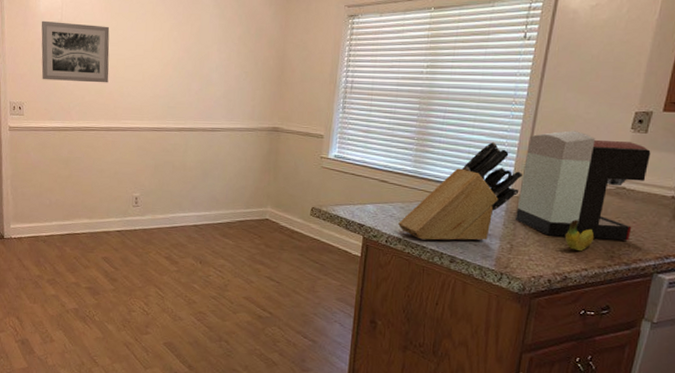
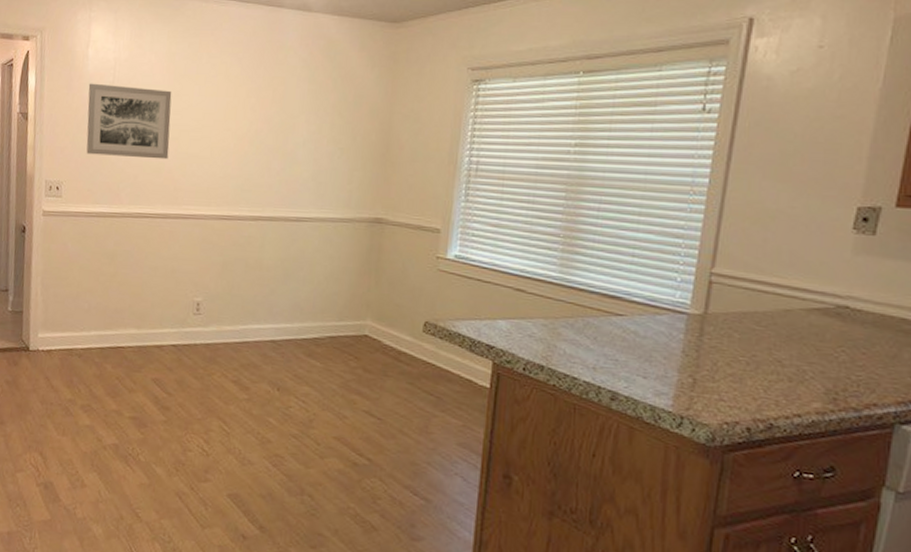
knife block: present [398,141,523,241] -> none [540,241,708,373]
coffee maker: present [516,130,651,241] -> none [699,230,882,378]
fruit: present [564,220,595,252] -> none [767,347,809,391]

